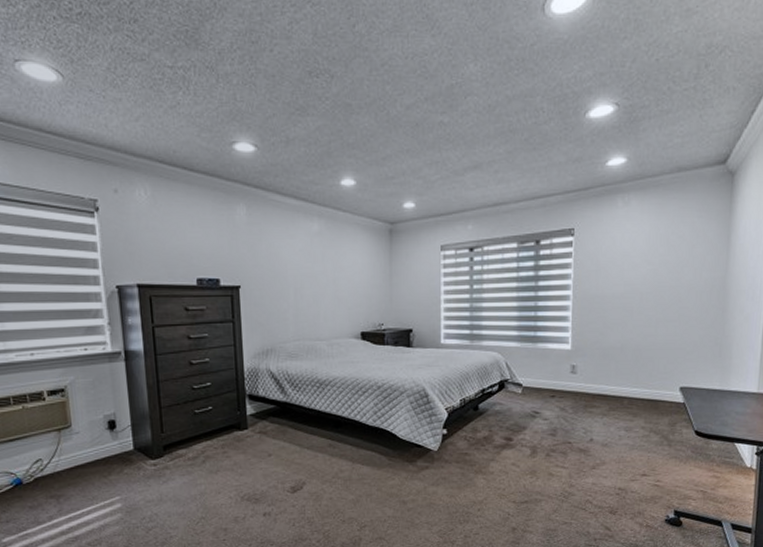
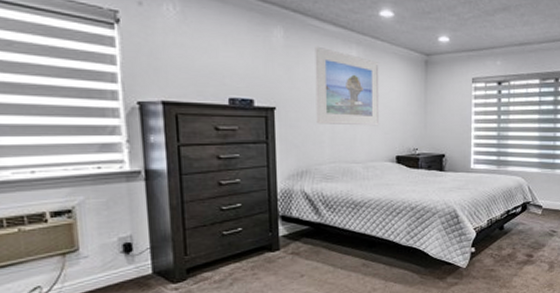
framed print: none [276,221,343,302] -> present [315,46,380,126]

